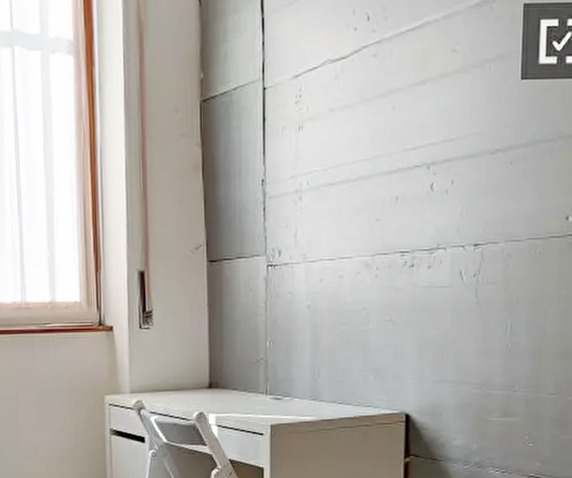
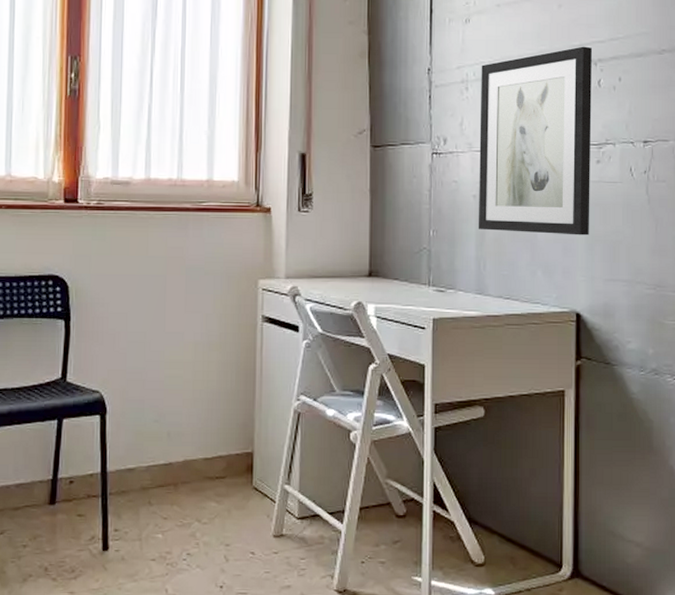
wall art: none [312,149,426,340] -> present [478,46,593,236]

